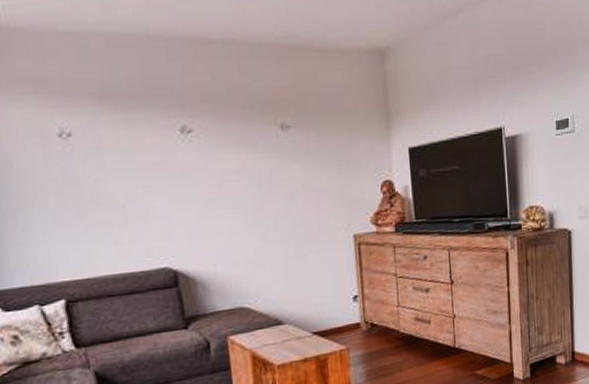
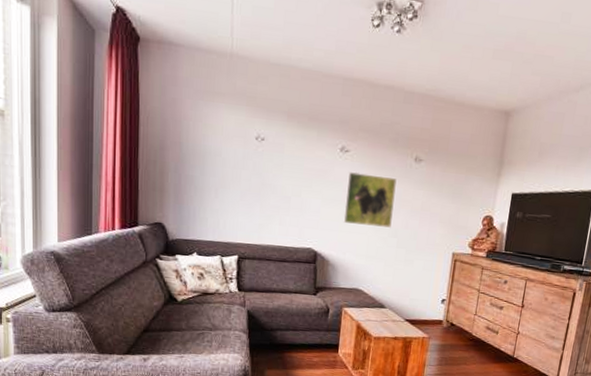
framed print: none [197,155,269,225] -> present [343,171,397,228]

